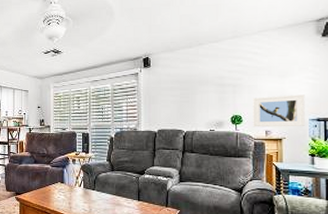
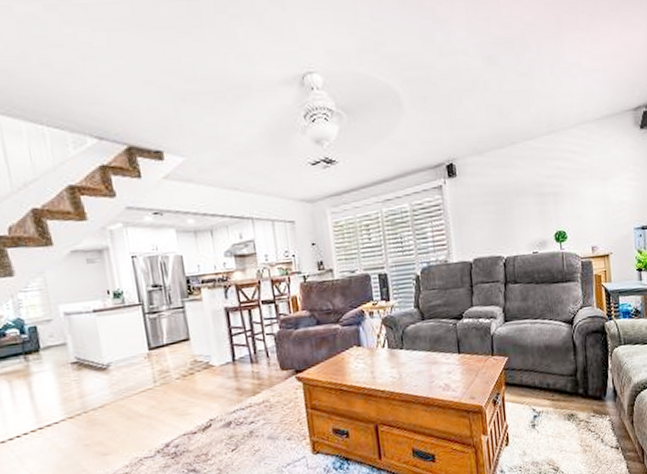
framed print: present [253,94,305,127] -> none [576,199,630,244]

